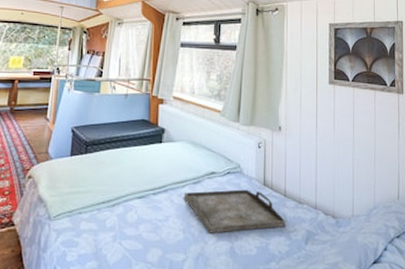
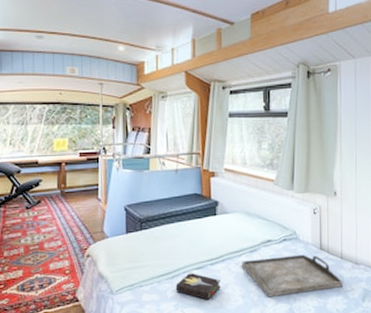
hardback book: none [115,201,162,233] -> present [175,272,220,301]

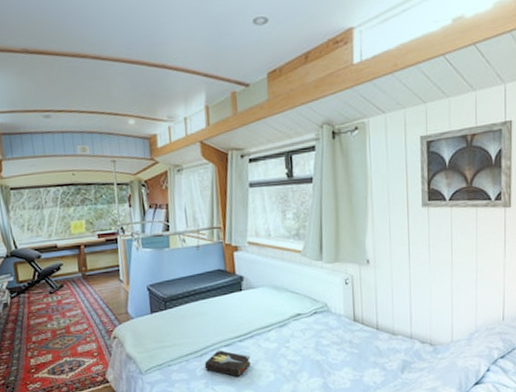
serving tray: present [241,254,343,297] -> none [270,327,380,372]

